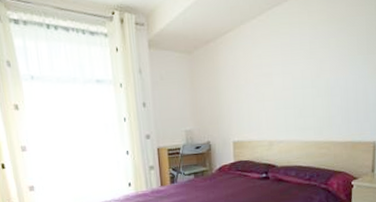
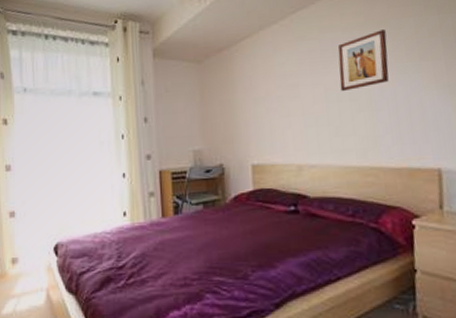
wall art: none [304,26,344,79] -> present [337,29,389,91]

